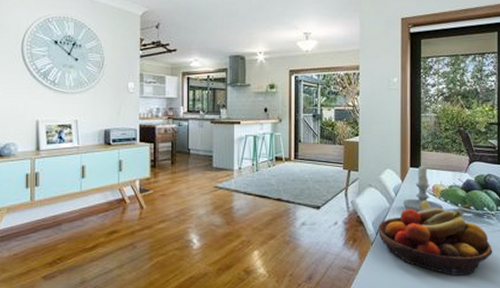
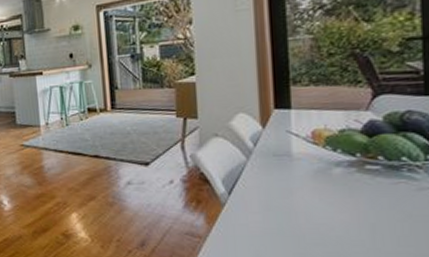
fruit bowl: present [378,201,493,276] -> none [231,151,421,247]
candle: present [403,164,444,212] -> none [265,103,332,166]

